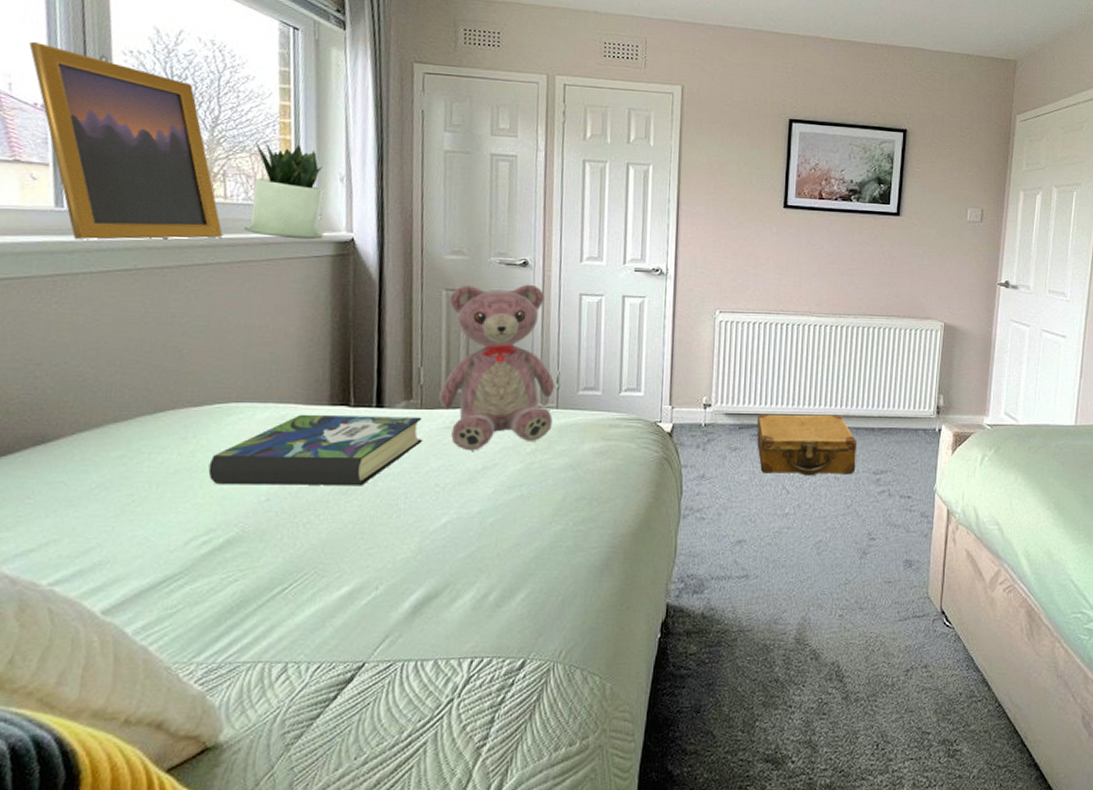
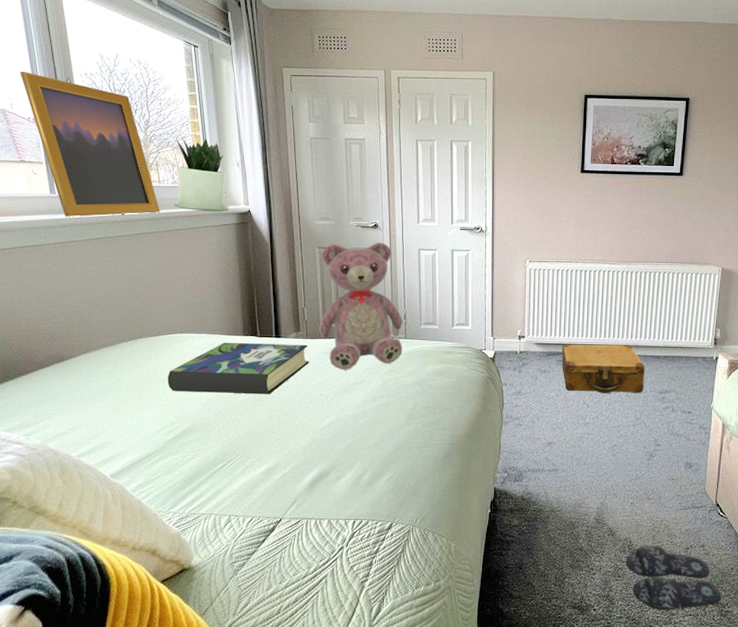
slippers: none [833,669,948,755] -> present [626,545,721,610]

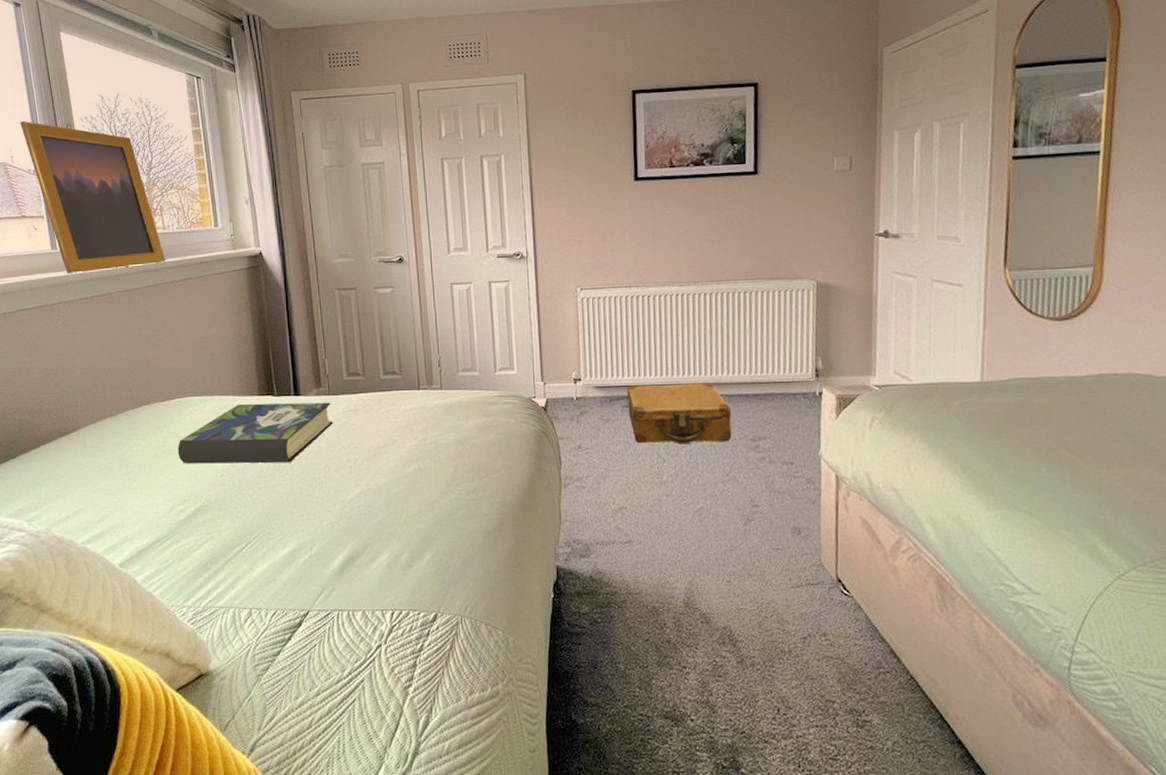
planter: present [172,137,229,212] -> none [178,177,239,258]
teddy bear: present [319,242,403,370] -> none [341,278,439,430]
slippers: present [626,545,721,610] -> none [727,635,855,720]

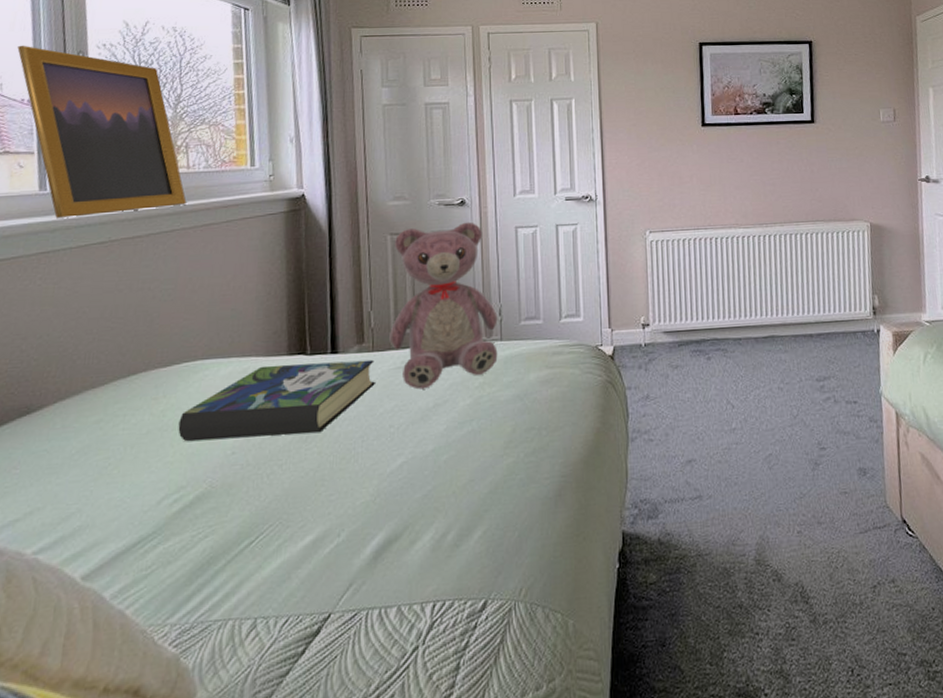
teddy bear: none [341,278,439,430] -> present [389,222,498,390]
suitcase: present [627,383,732,444] -> none [696,324,798,389]

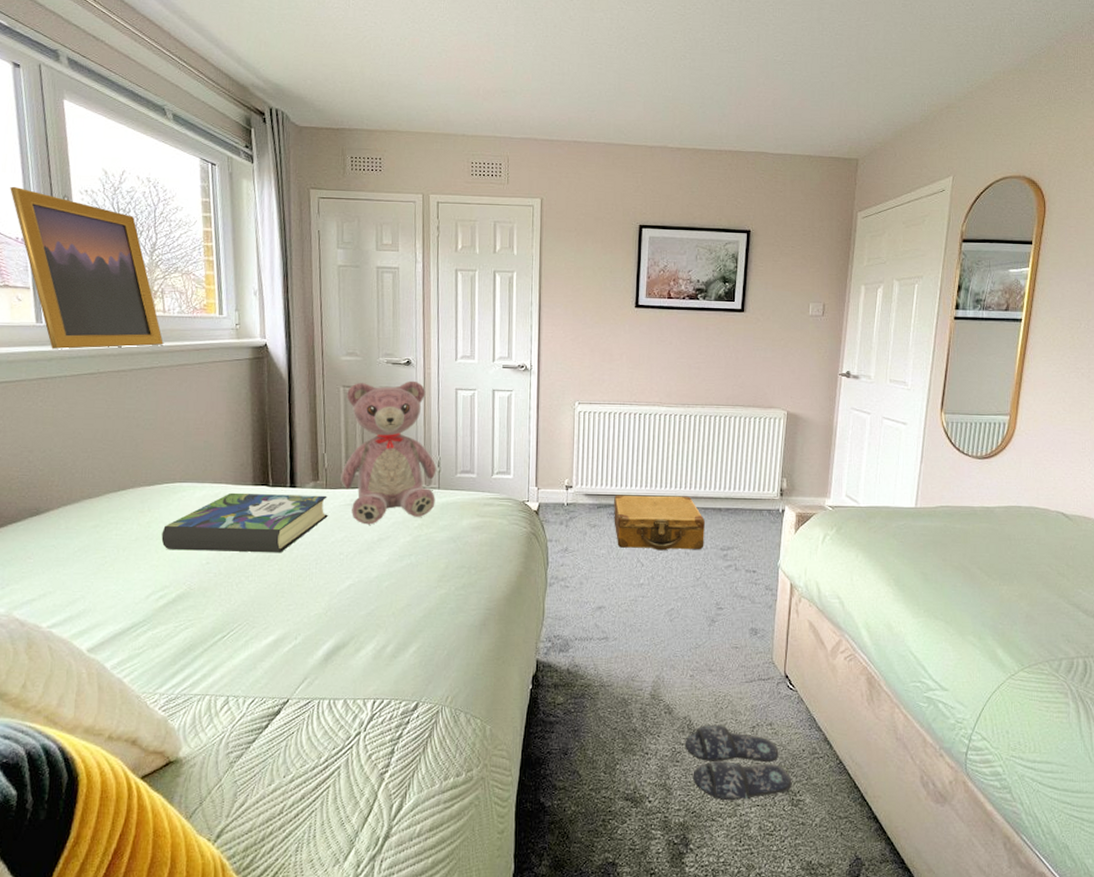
suitcase: none [696,324,798,389] -> present [614,495,705,551]
slippers: none [800,588,926,682] -> present [686,724,792,800]

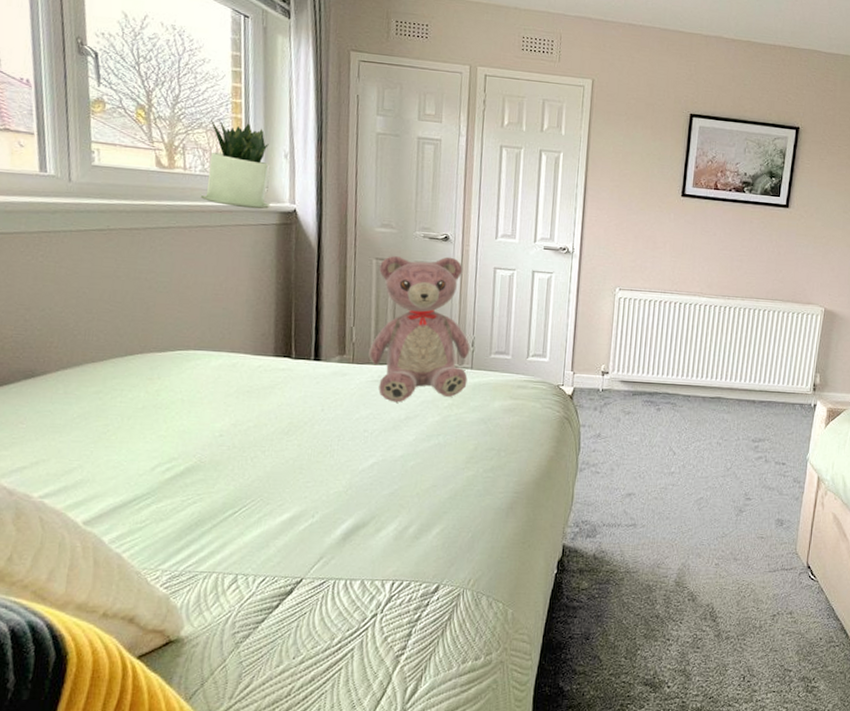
picture frame: present [10,186,163,349] -> none [15,22,183,205]
book: present [161,492,328,552] -> none [171,363,354,427]
planter: none [178,262,243,346] -> present [199,119,271,210]
suitcase: present [614,495,705,551] -> none [648,383,738,441]
slippers: present [686,724,792,800] -> none [707,612,808,686]

